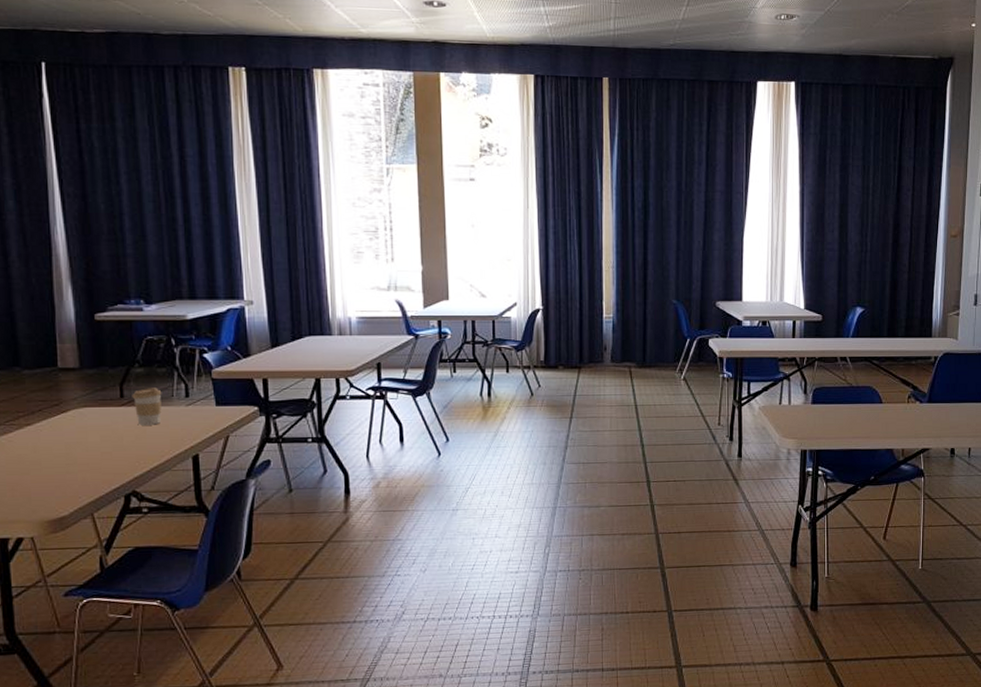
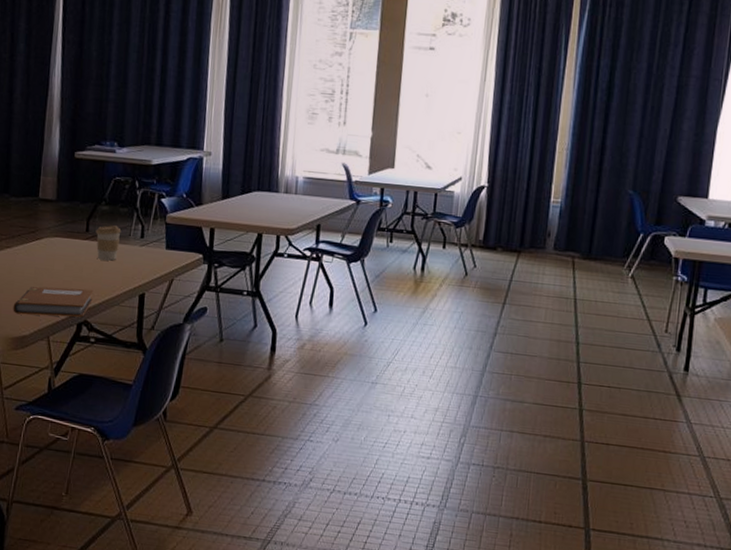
notebook: none [44,457,139,495] -> present [13,286,94,317]

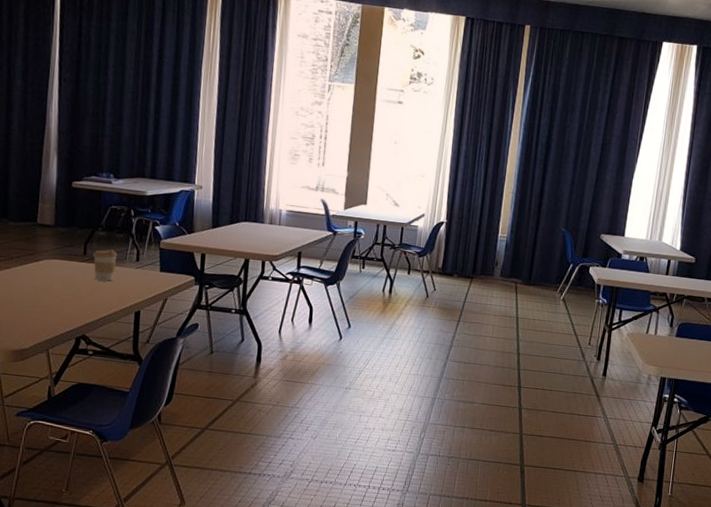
notebook: present [13,286,94,317] -> none [12,304,91,332]

